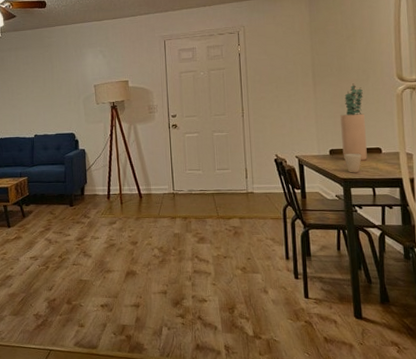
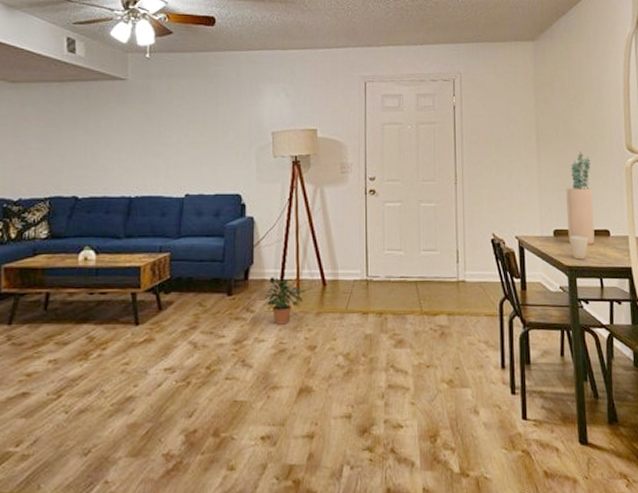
potted plant: none [95,192,127,227] -> present [262,277,305,325]

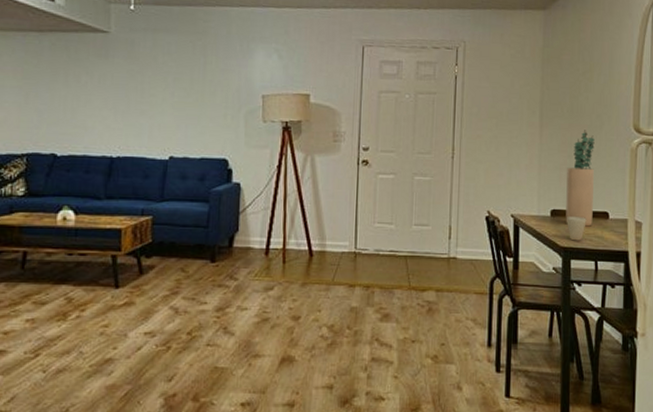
potted plant: present [262,277,305,325] -> none [247,245,291,294]

